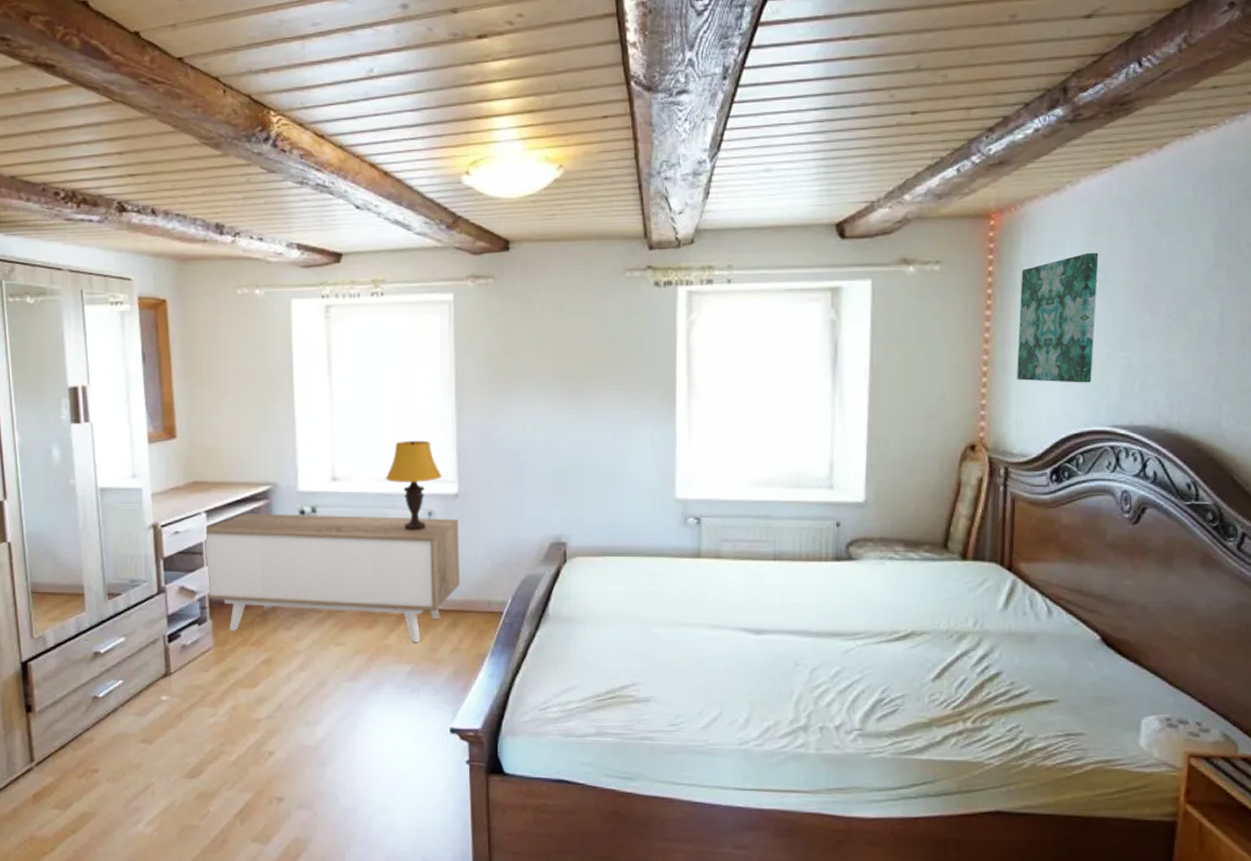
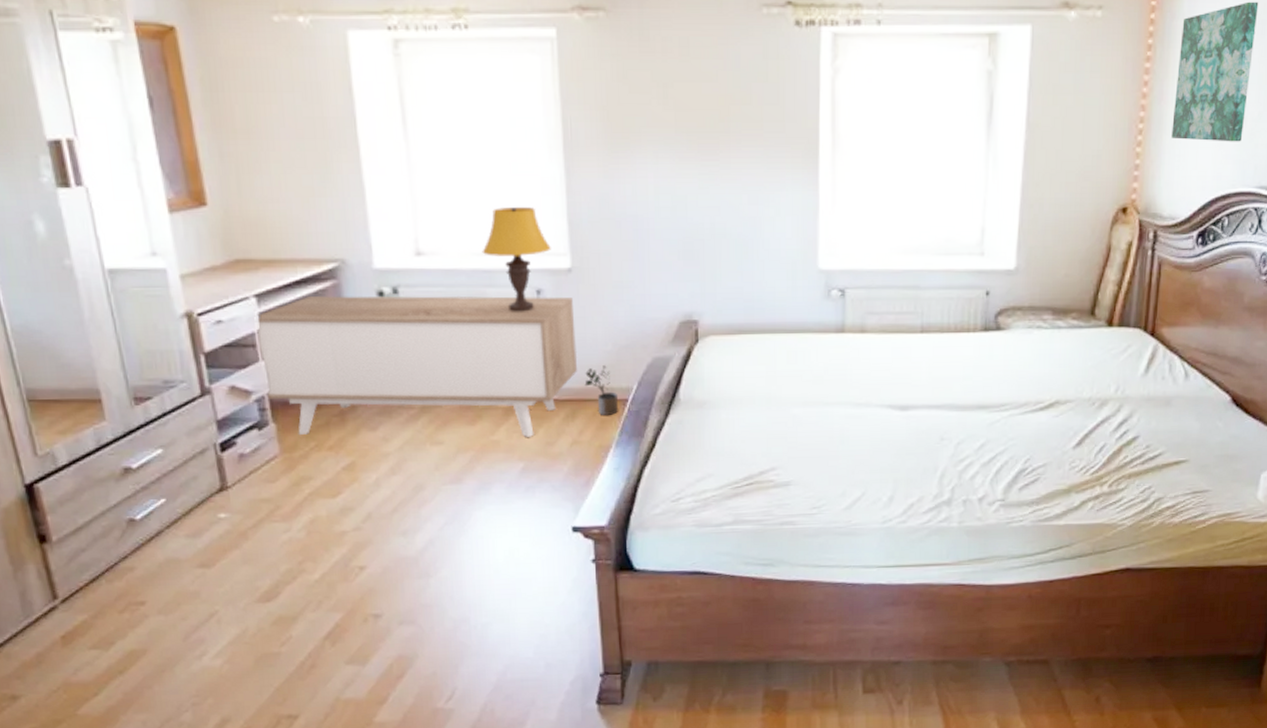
potted plant: none [466,580,495,627] -> present [584,365,619,416]

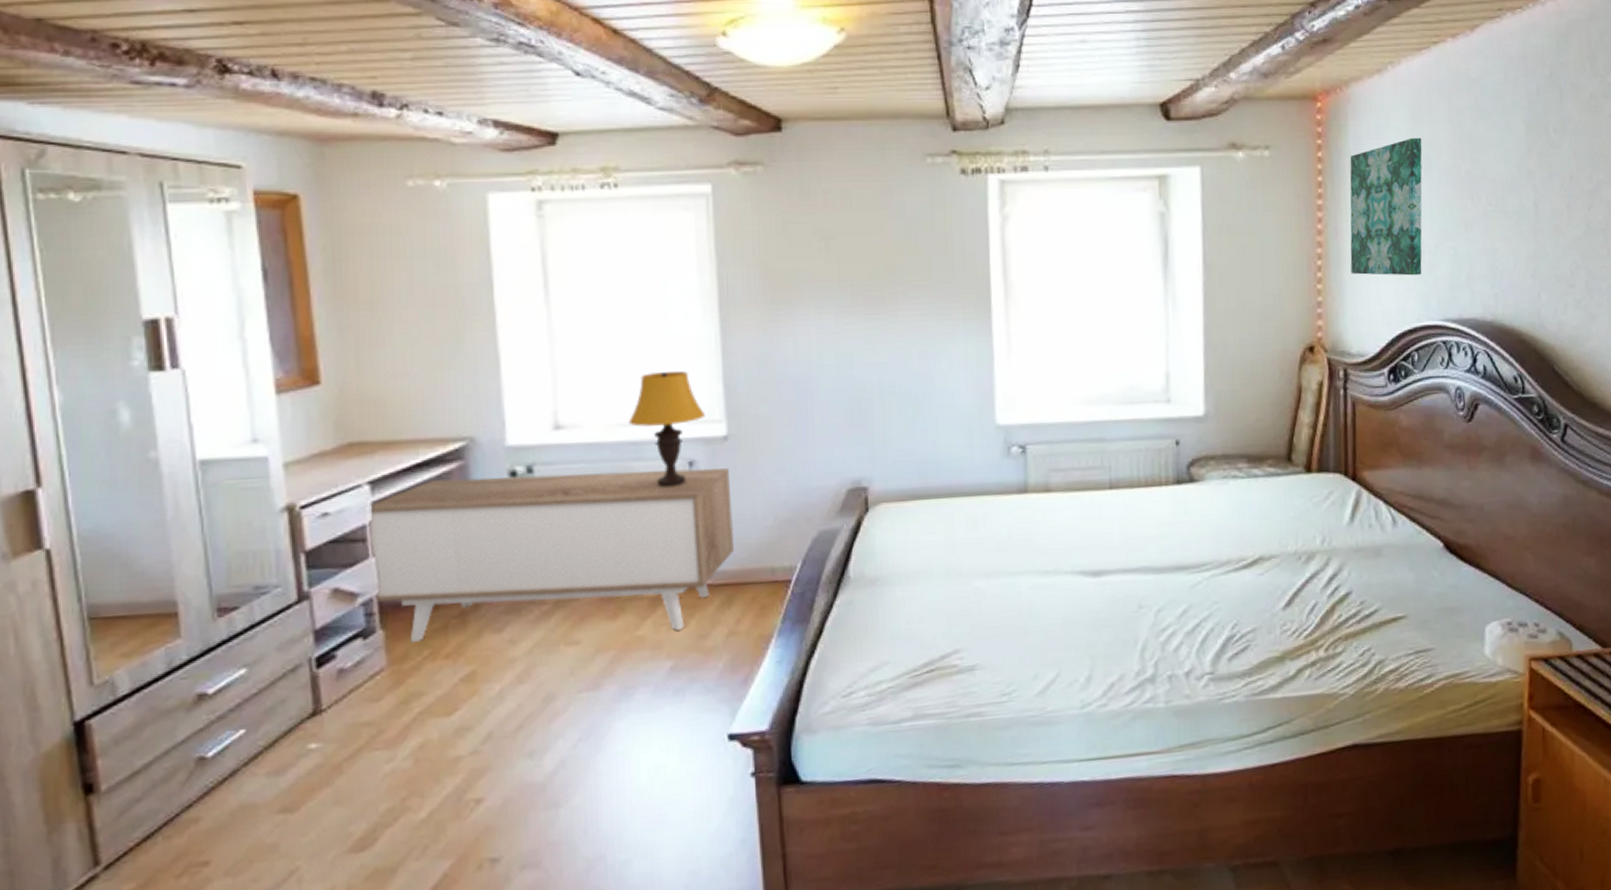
potted plant: present [584,365,619,416] -> none [742,542,782,601]

